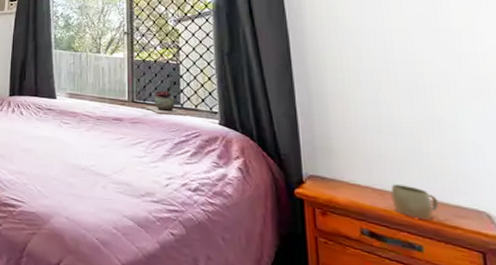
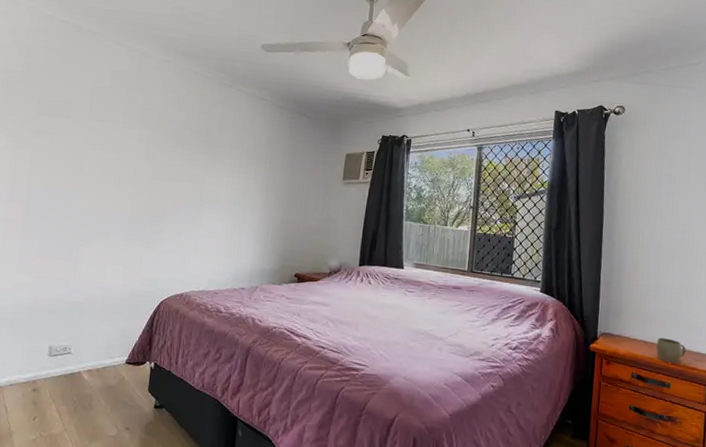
succulent plant: present [145,89,189,116] -> none [481,261,517,284]

